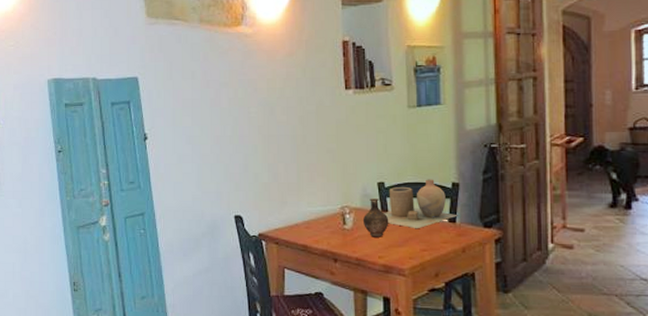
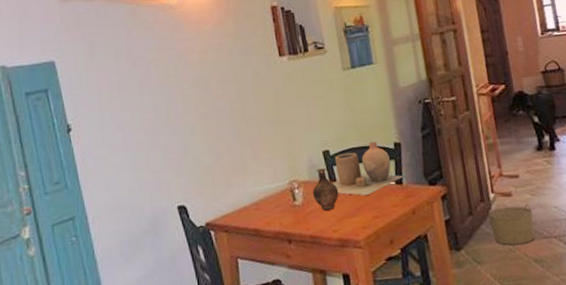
basket: none [542,258,594,297] -> present [487,204,535,246]

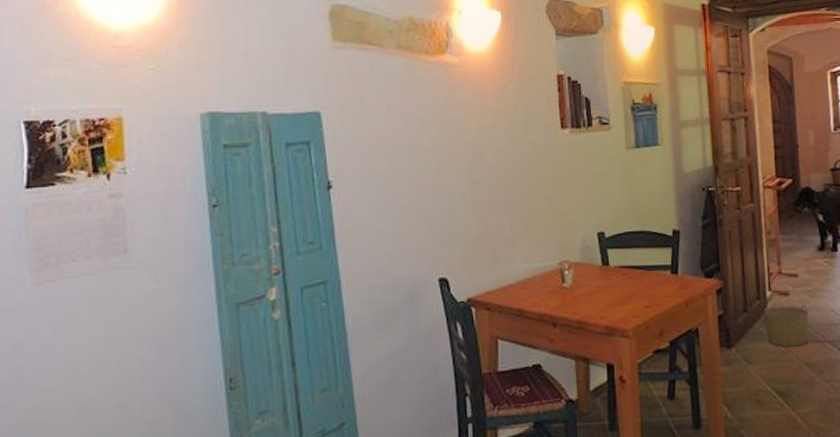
ceramic jug: present [312,168,339,211] -> none [582,250,611,295]
vase: present [332,141,405,196] -> none [605,227,681,284]

